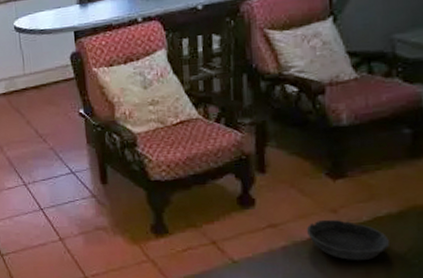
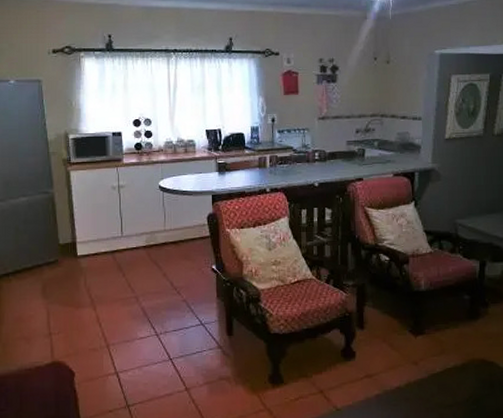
bowl: present [306,219,389,261] -> none [394,370,456,408]

